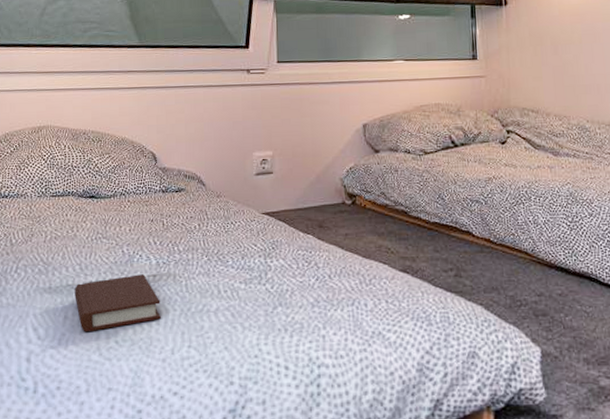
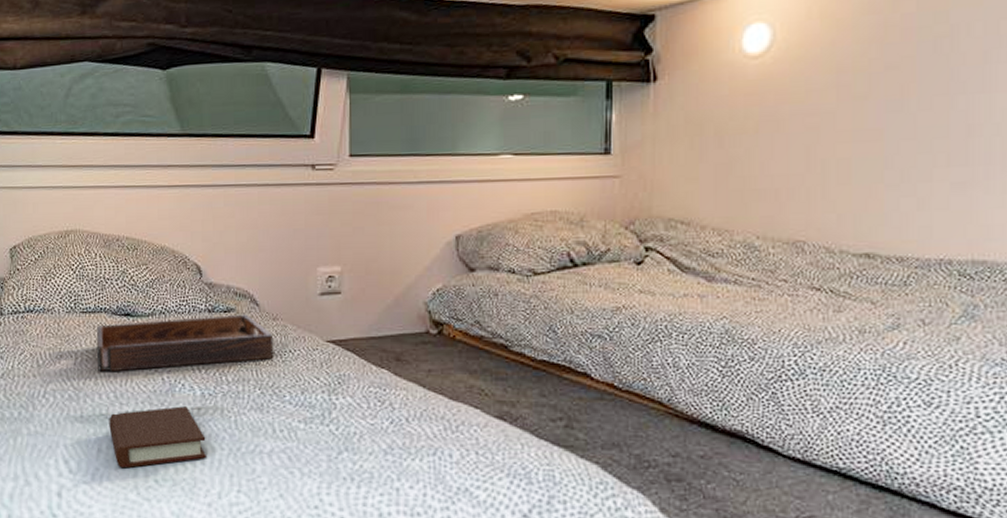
serving tray: none [64,193,218,248] -> present [96,314,274,372]

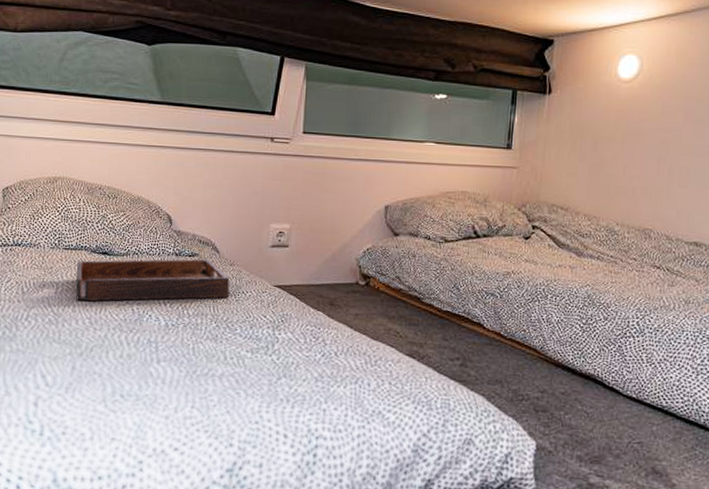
book: present [109,406,206,468] -> none [83,333,167,384]

